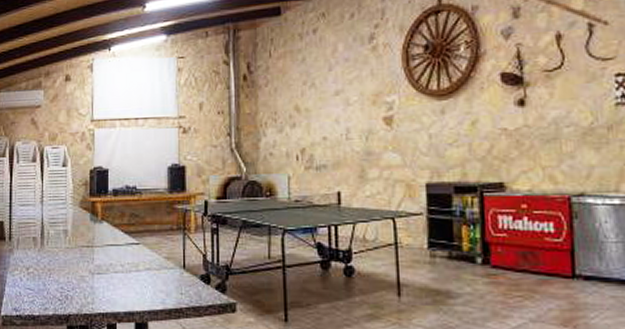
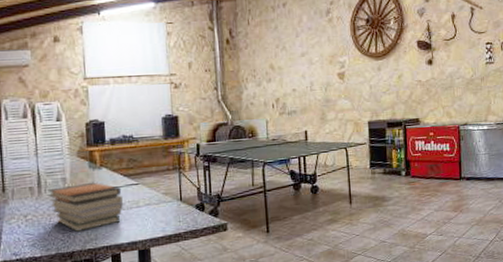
book stack: none [50,237,122,292] -> present [47,182,123,232]

